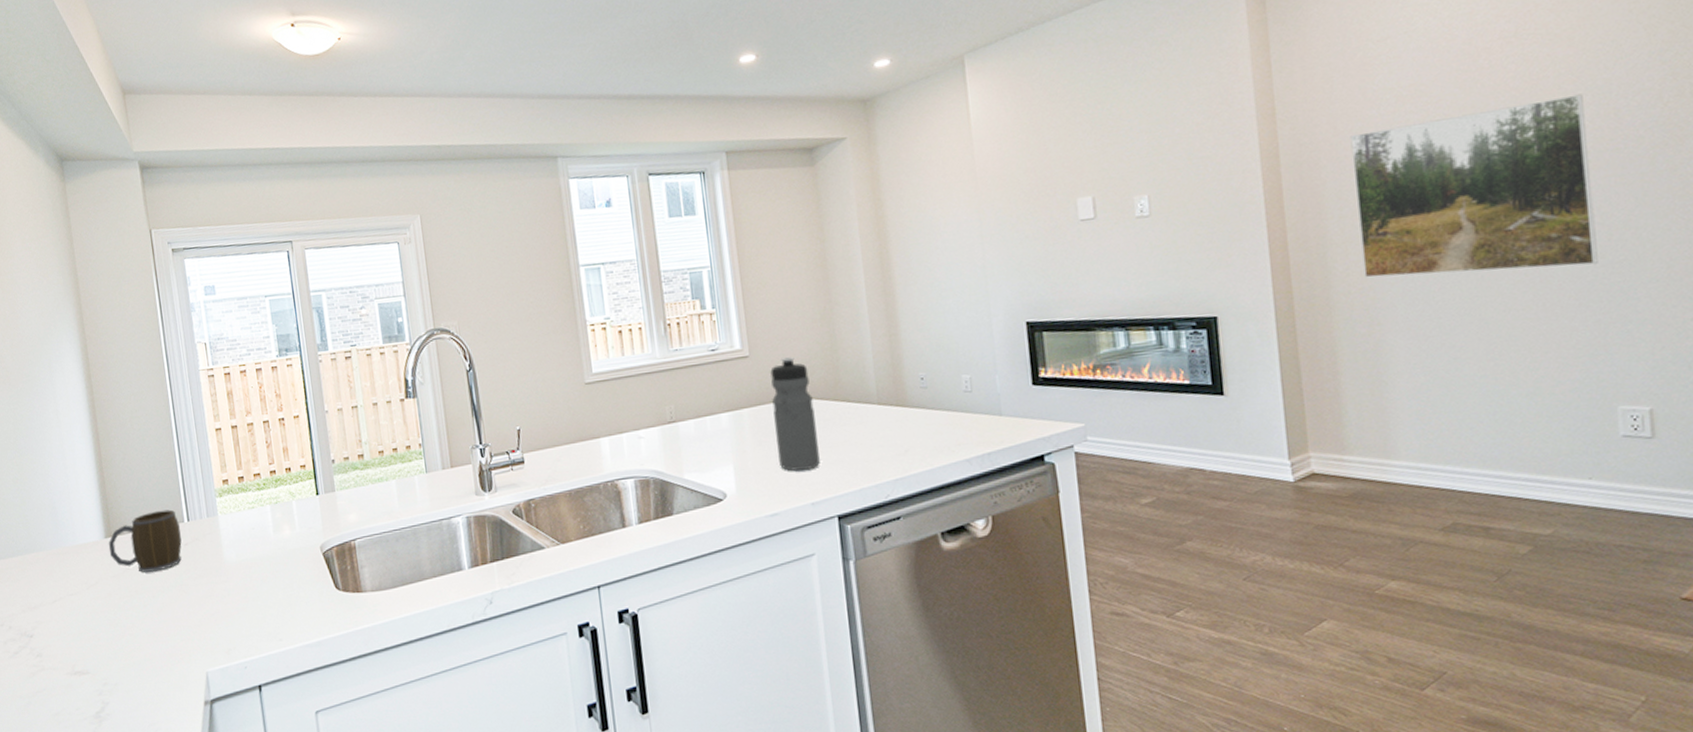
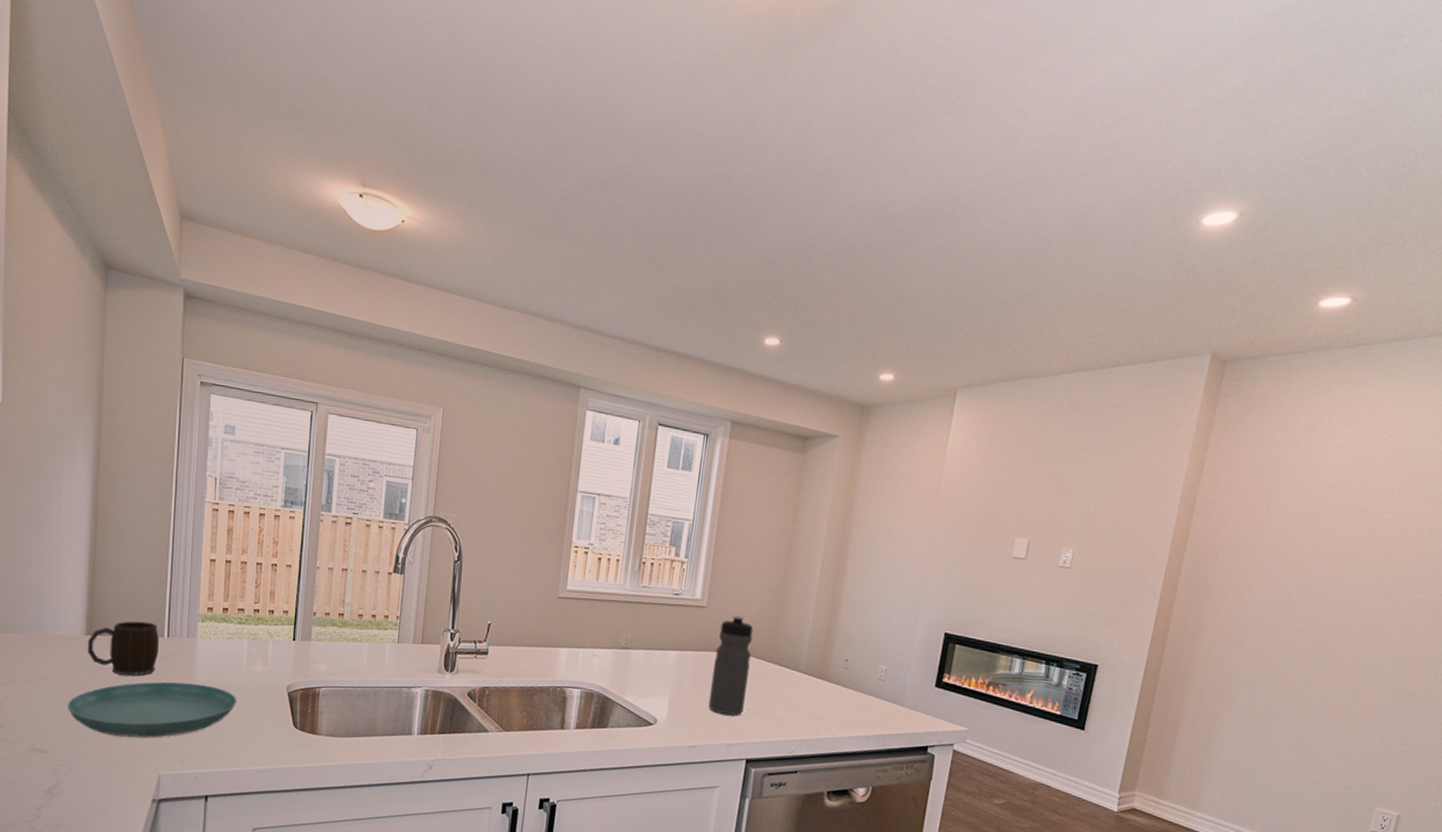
saucer: none [99,563,272,640] -> present [67,681,237,738]
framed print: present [1350,94,1598,278] -> none [1222,540,1433,693]

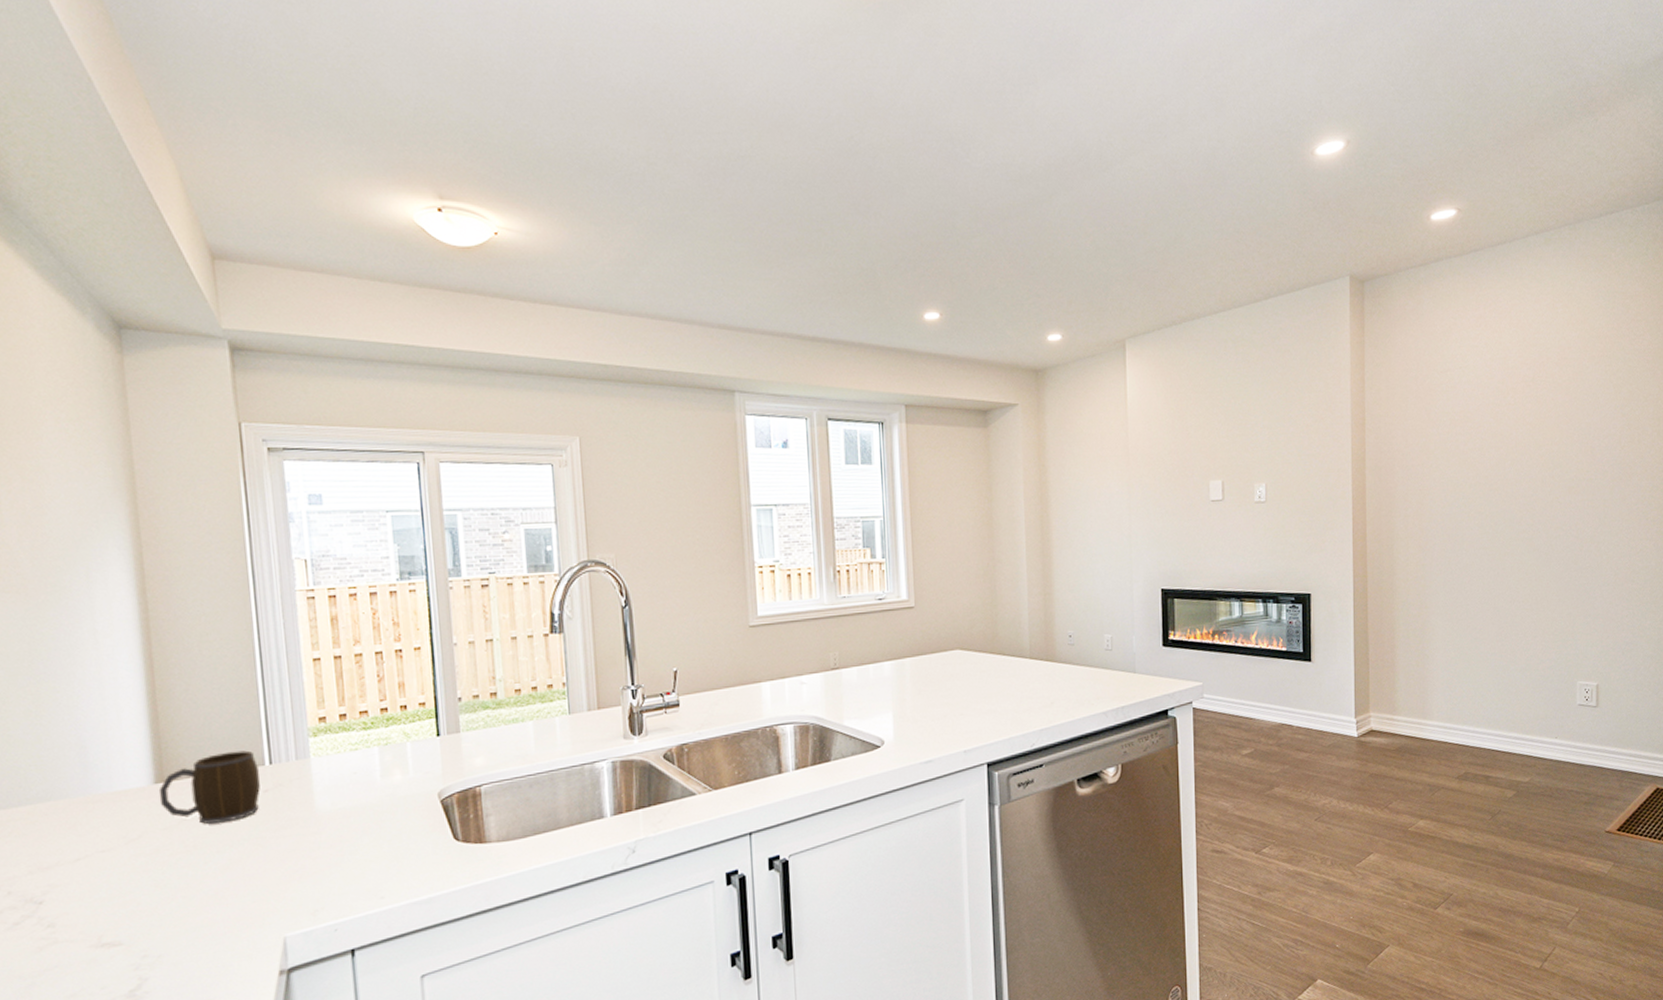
saucer: present [67,681,237,738] -> none [141,813,376,903]
water bottle: present [708,615,754,715] -> none [934,610,974,720]

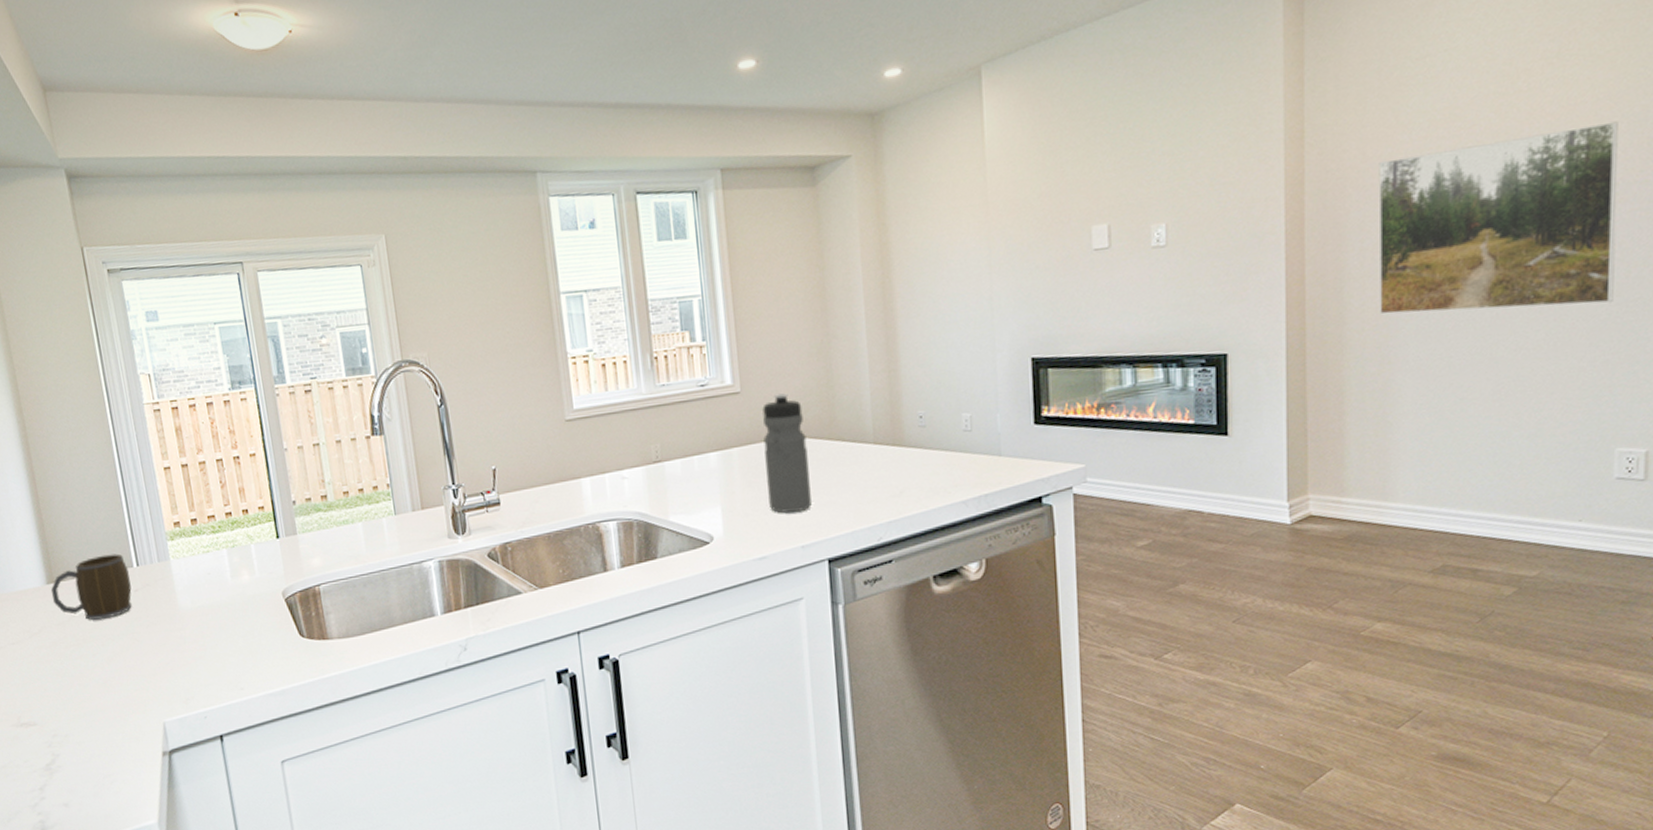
water bottle: none [934,610,974,720] -> present [762,393,812,513]
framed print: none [1417,433,1573,570] -> present [1378,121,1618,315]

